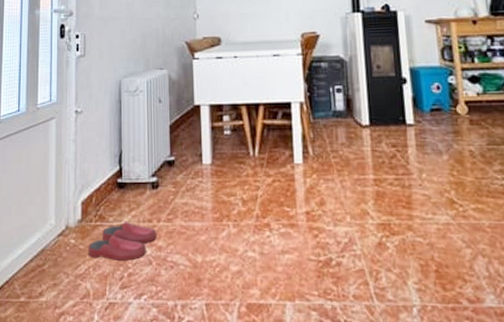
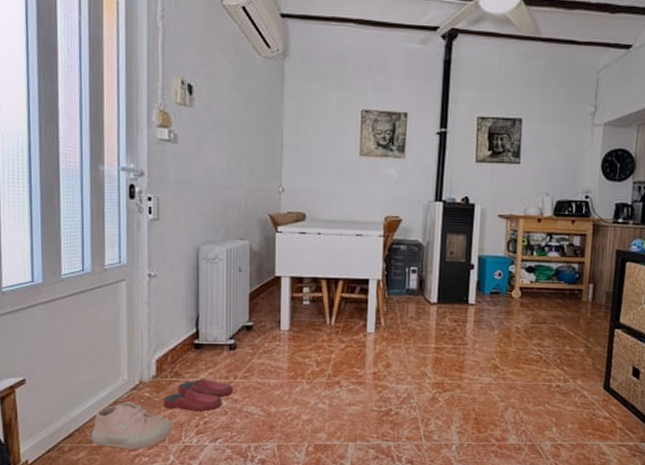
shoe: none [18,249,98,306] -> present [90,401,173,449]

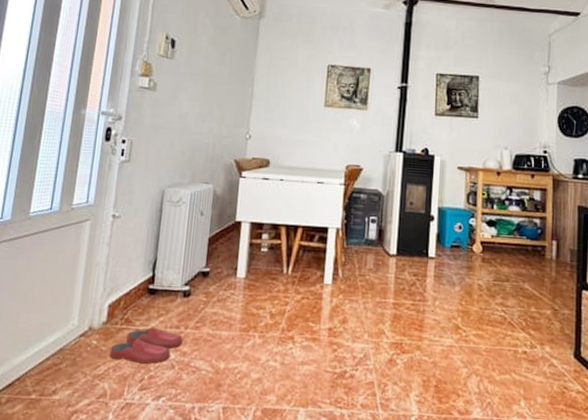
shoe: present [90,401,173,449] -> none [30,349,117,405]

